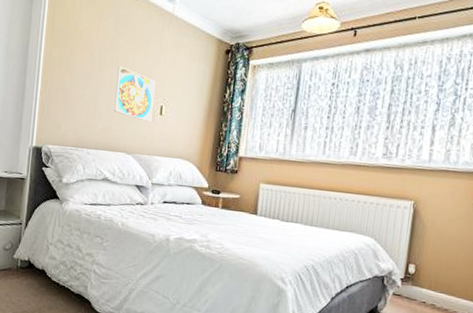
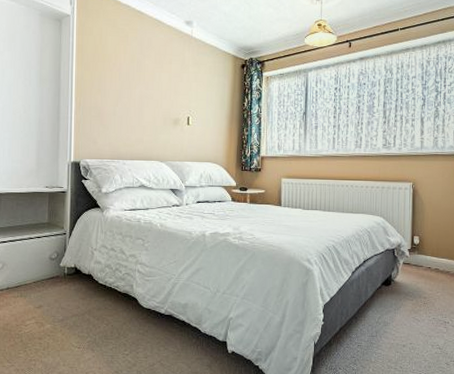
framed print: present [114,66,156,122] -> none [145,84,181,132]

